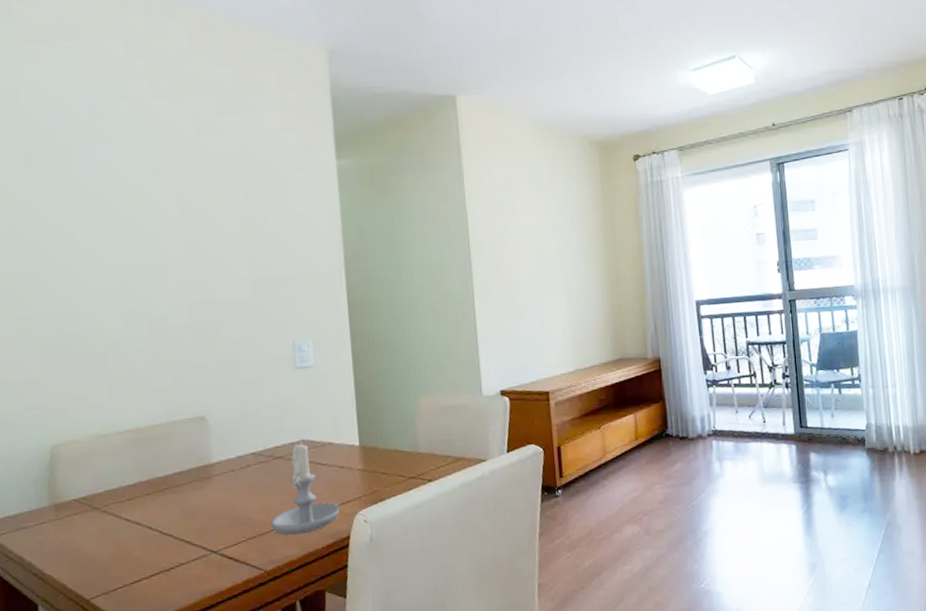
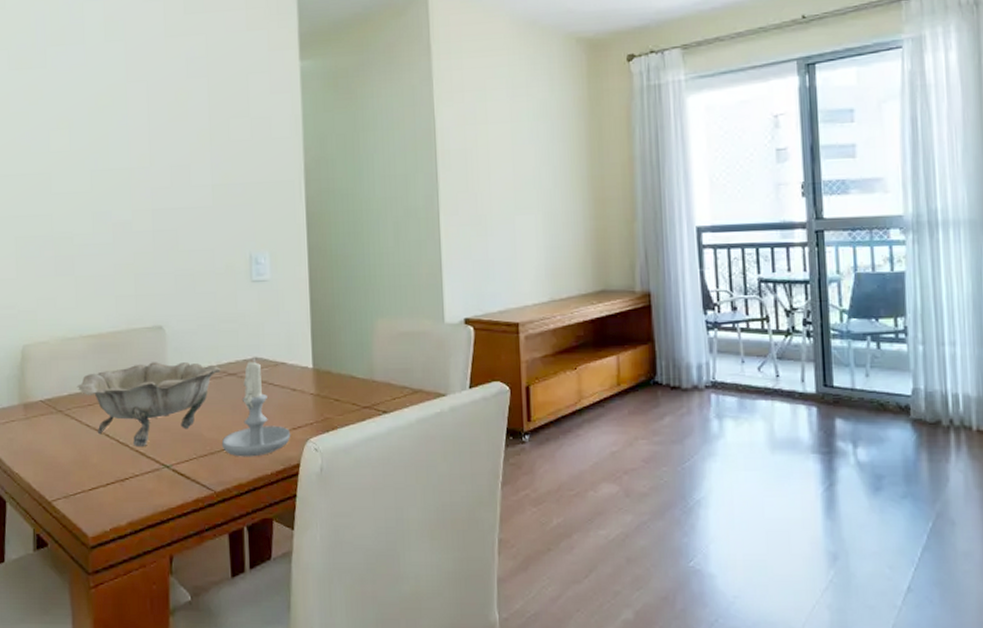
decorative bowl: none [114,449,267,536] -> present [77,362,221,446]

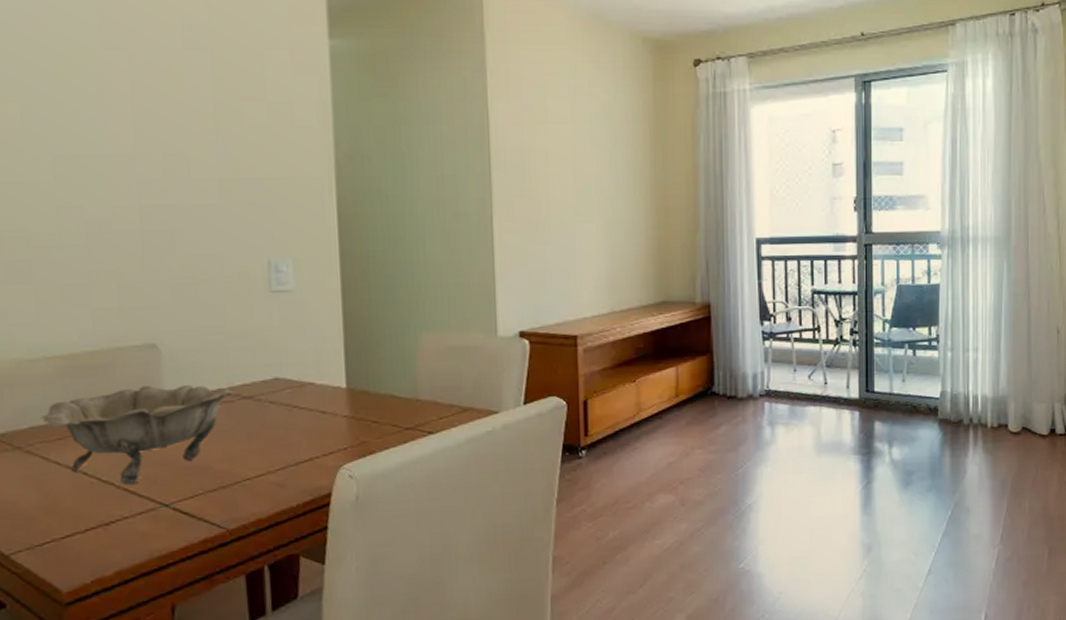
candle: present [221,358,291,457] -> none [235,378,321,490]

